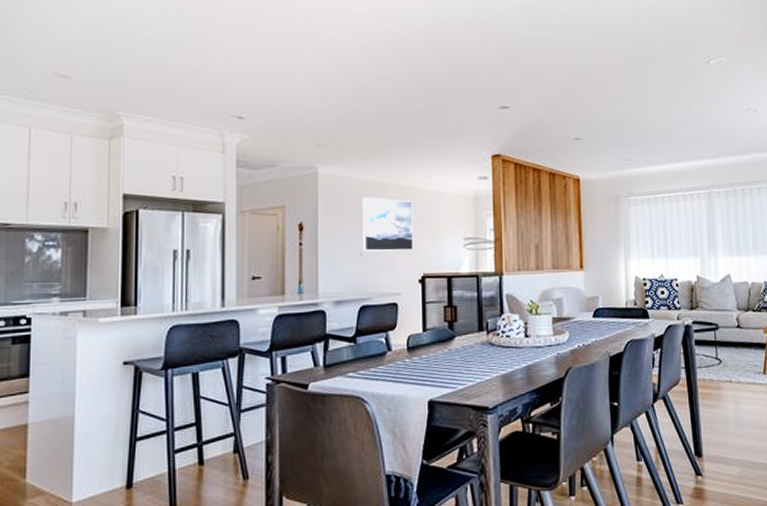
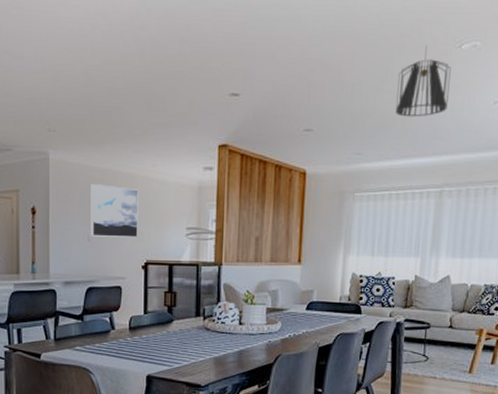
pendant light: none [656,62,705,125] -> present [396,46,451,117]

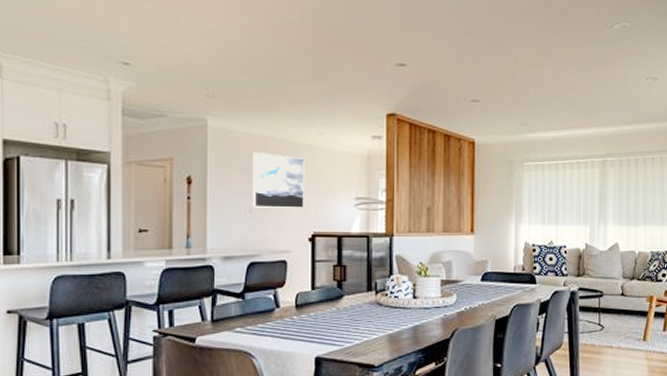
pendant light: present [396,46,451,117] -> none [557,25,605,91]

